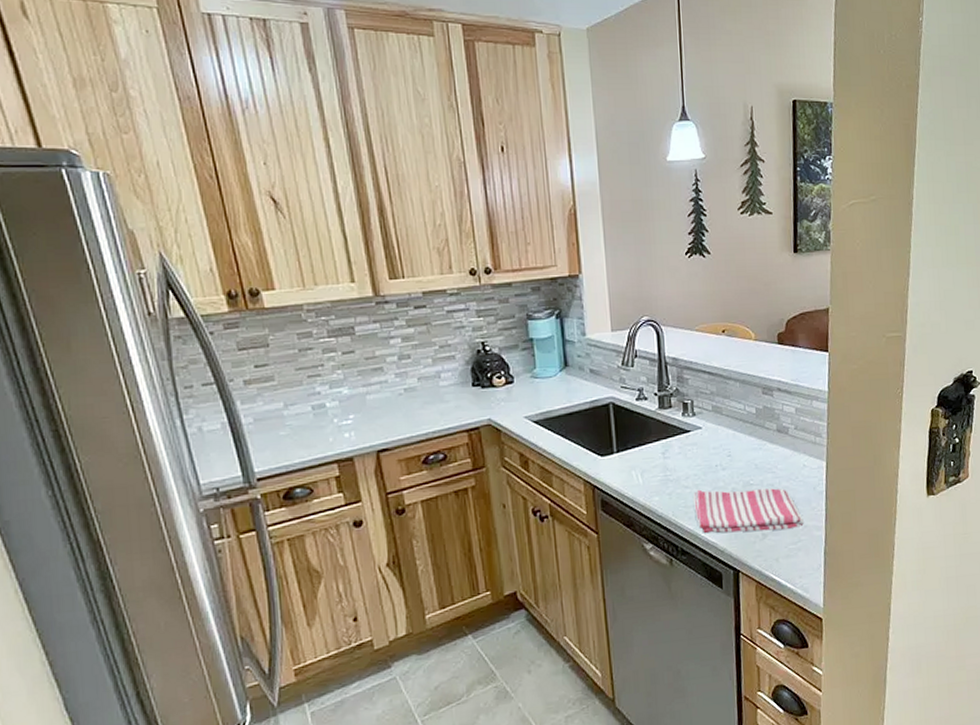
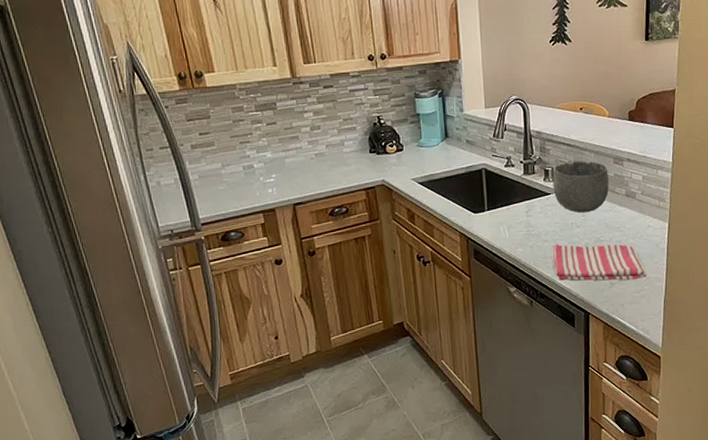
bowl: none [692,391,758,453] -> present [552,161,609,213]

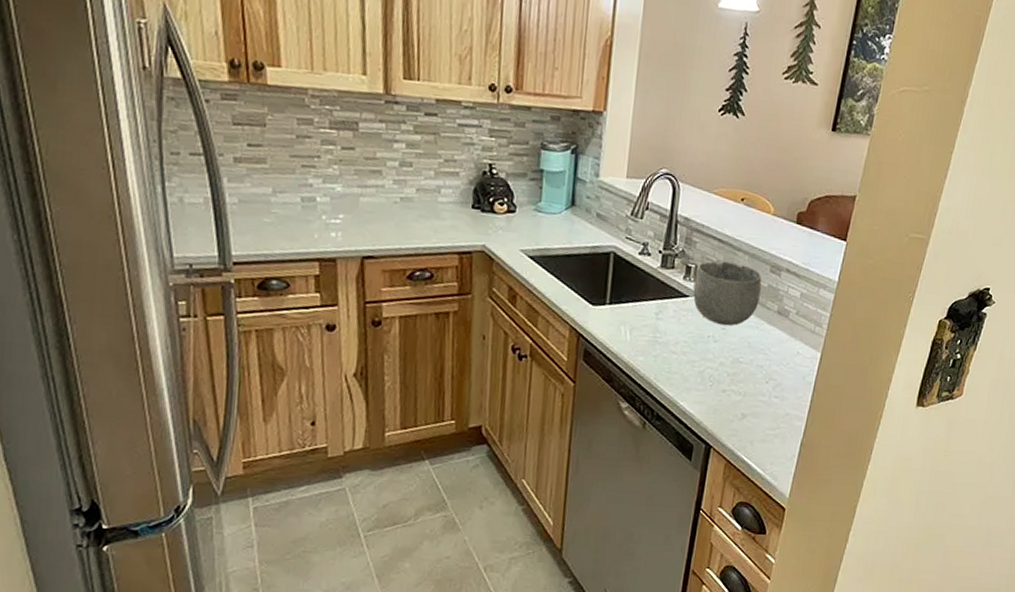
dish towel: present [551,243,647,281] -> none [677,357,786,415]

